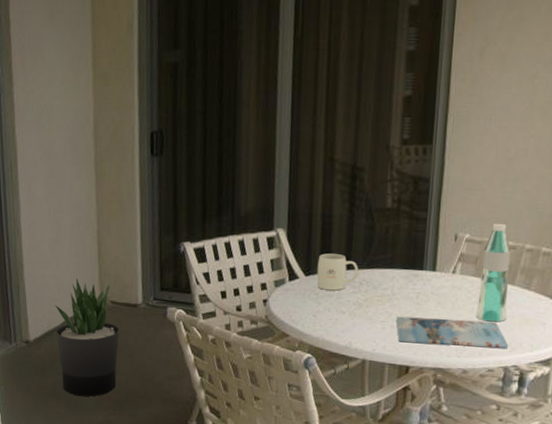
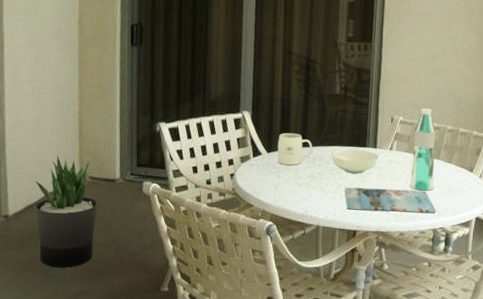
bowl: none [380,272,439,301] -> present [331,149,379,174]

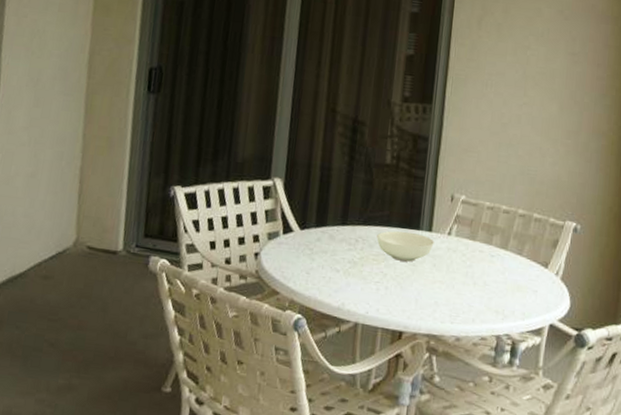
planter: present [35,156,98,268] -> none [20,219,95,356]
mug: present [277,133,313,166] -> none [312,207,355,247]
magazine: present [345,187,437,213] -> none [391,277,502,316]
water bottle: present [409,108,435,191] -> none [469,186,504,288]

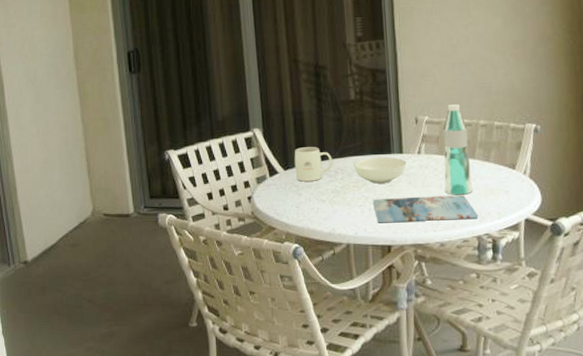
mug: none [312,207,355,247] -> present [294,147,333,182]
magazine: none [391,277,502,316] -> present [373,195,479,223]
water bottle: none [469,186,504,288] -> present [443,103,472,195]

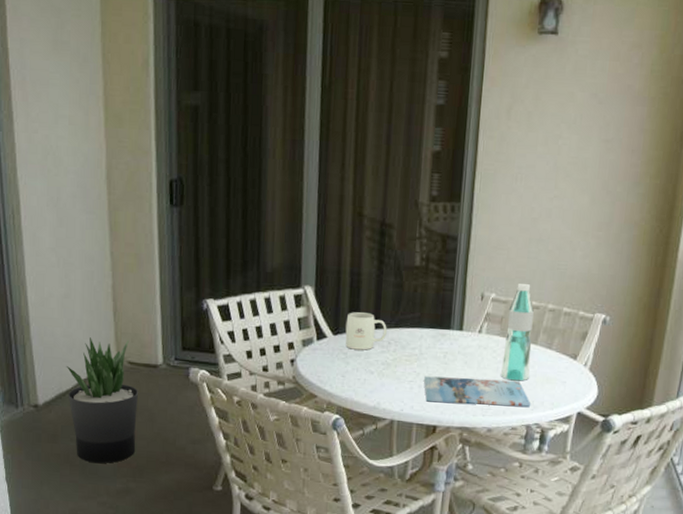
planter: none [50,194,116,311] -> present [66,337,139,464]
bowl: present [353,157,407,184] -> none [409,331,465,361]

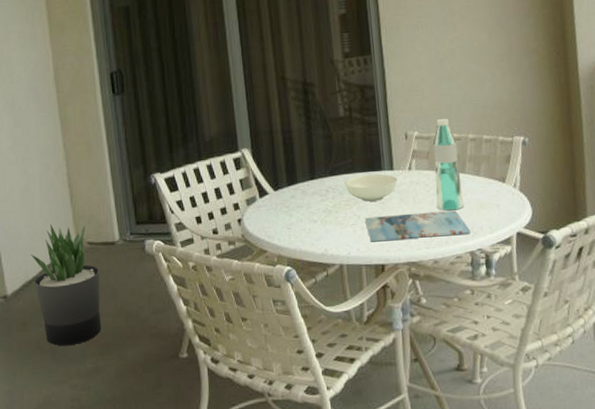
mug: present [345,312,387,351] -> none [284,166,323,202]
bowl: none [409,331,465,361] -> present [344,174,398,202]

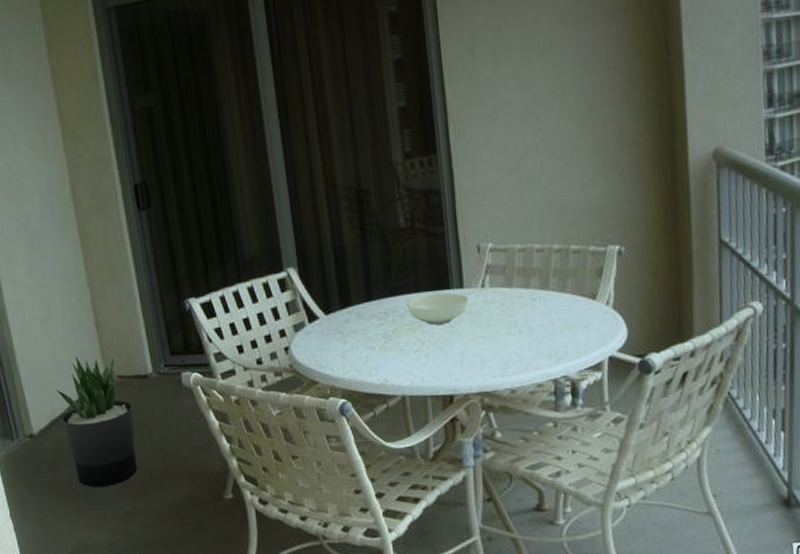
magazine: present [365,210,471,242] -> none [431,332,555,371]
water bottle: present [432,118,464,211] -> none [510,226,546,333]

